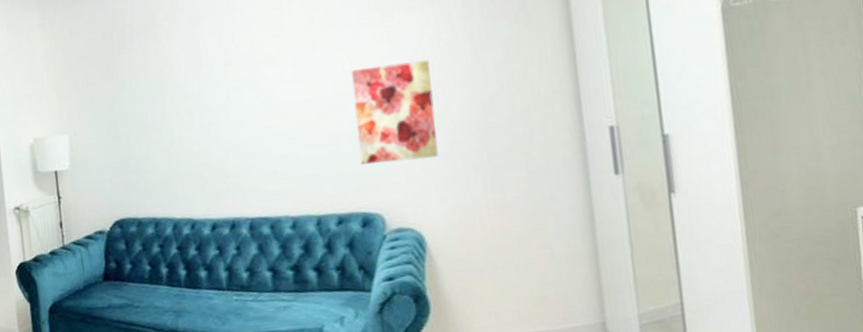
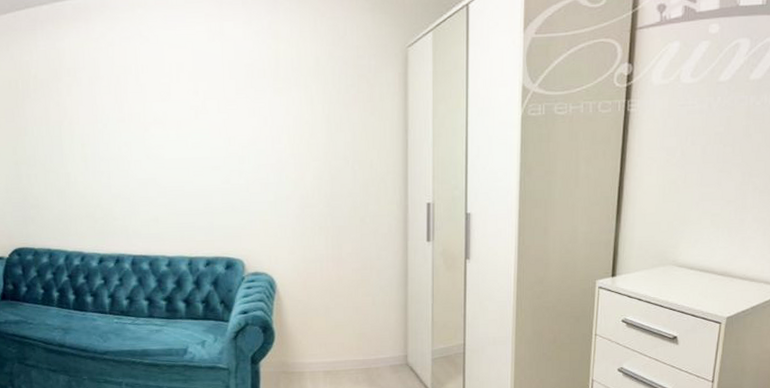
wall art: present [351,60,440,164] -> none [226,134,293,218]

